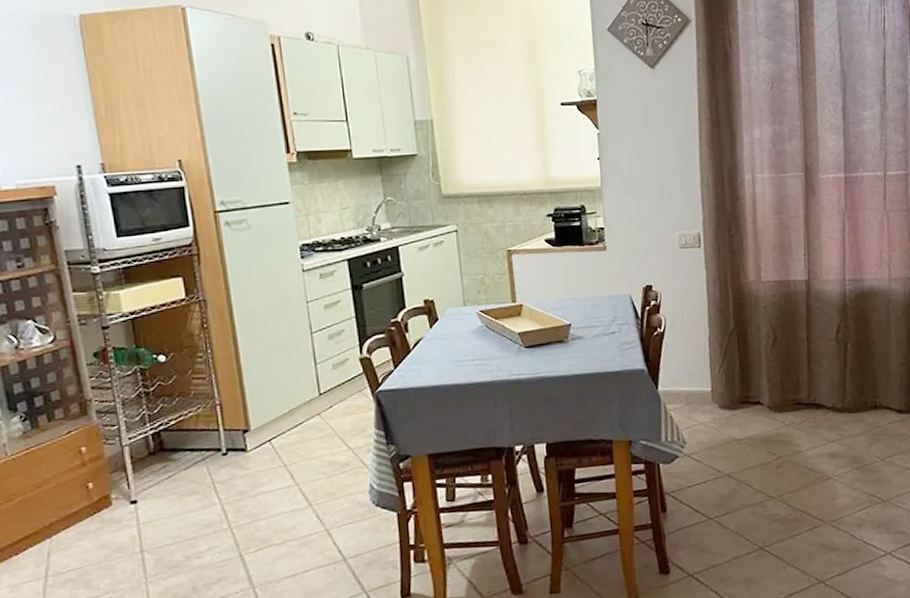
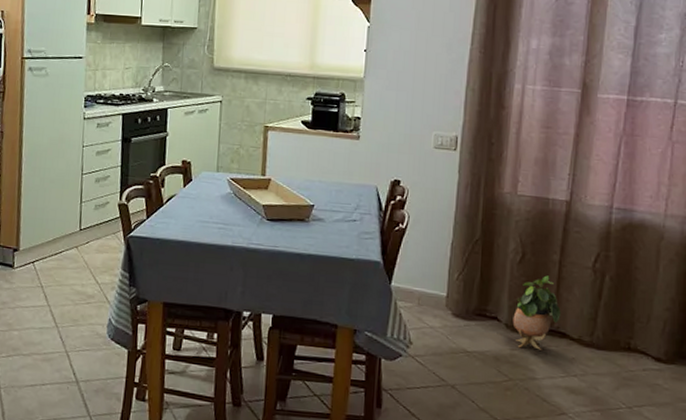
potted plant: none [773,353,815,426] -> present [512,275,561,350]

